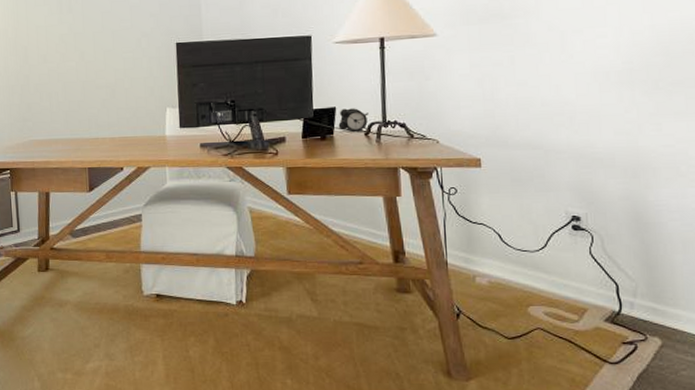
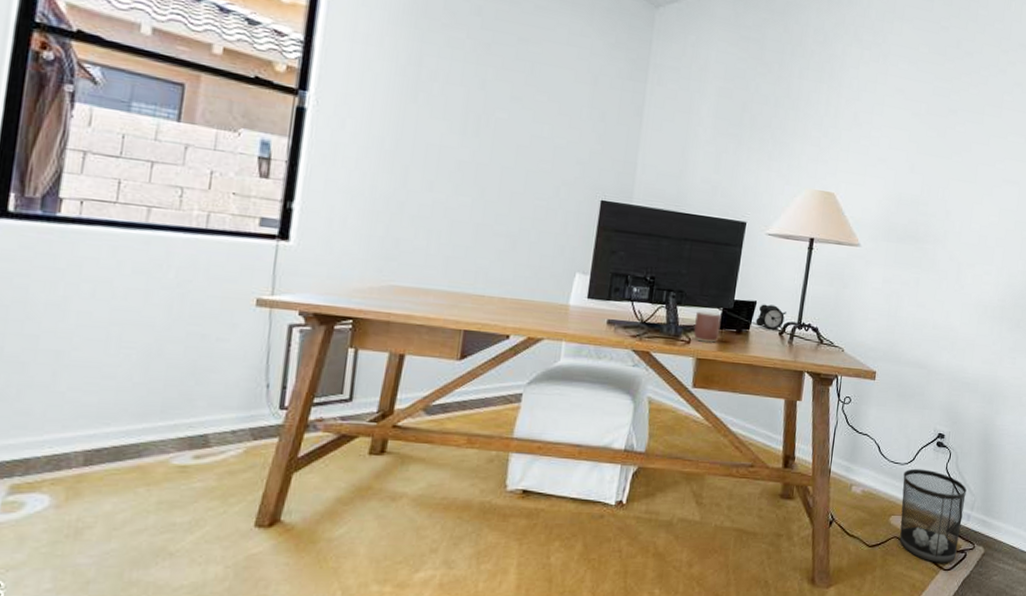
mug: none [279,123,305,152] -> present [694,311,722,343]
waste bin: none [536,255,624,356] -> present [899,468,967,563]

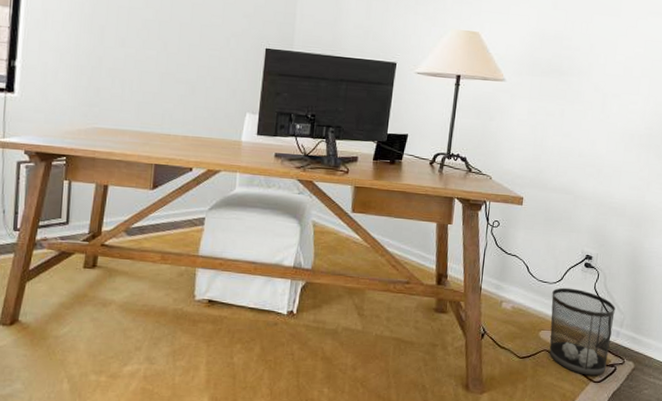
mug: present [694,311,722,343] -> none [351,144,376,173]
alarm clock: present [755,304,786,331] -> none [407,137,436,161]

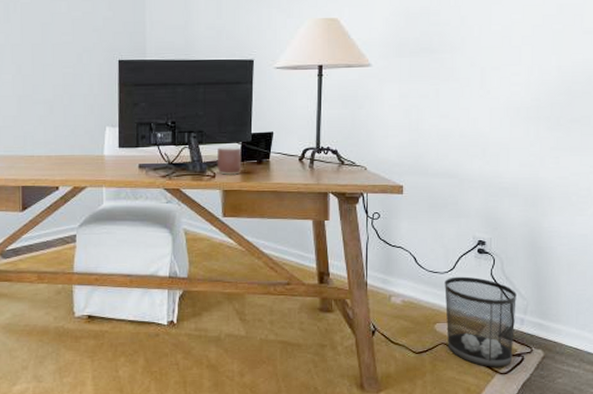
mug: none [351,144,376,173] -> present [218,147,242,175]

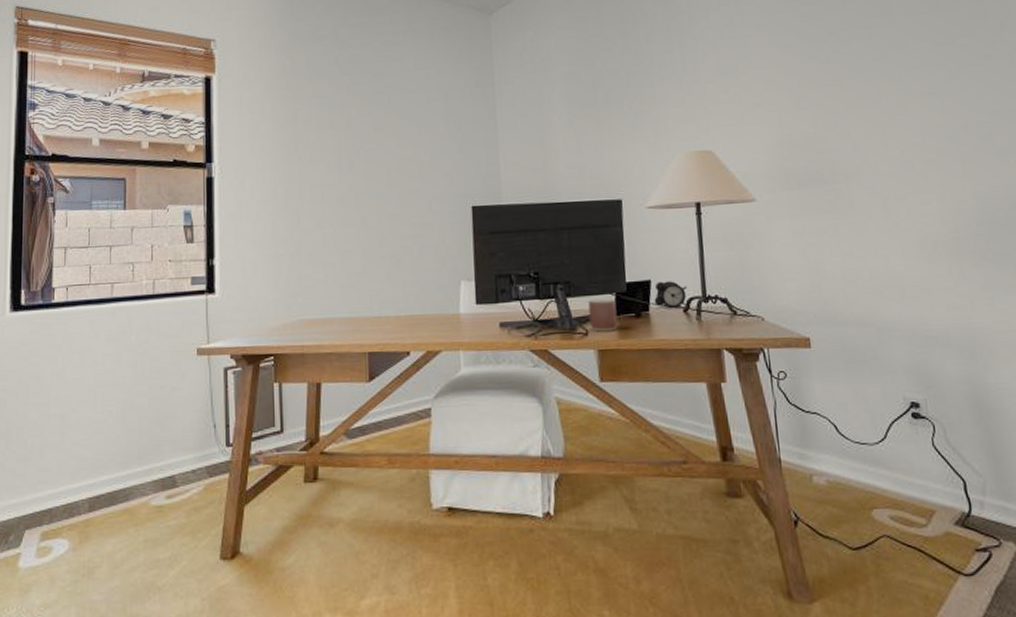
alarm clock: none [274,133,304,157] -> present [654,281,687,309]
waste bin: present [444,276,517,367] -> none [876,448,978,567]

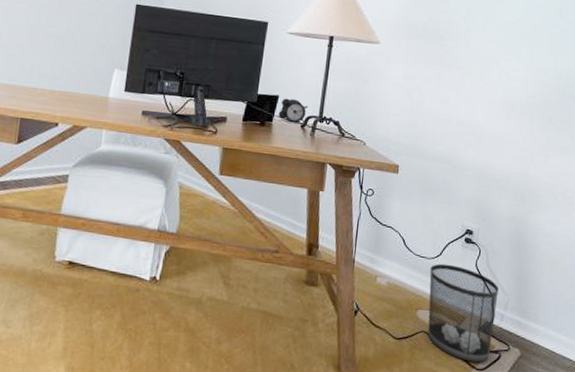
mug: present [588,299,618,332] -> none [220,104,246,134]
waste bin: none [876,448,978,567] -> present [427,263,499,363]

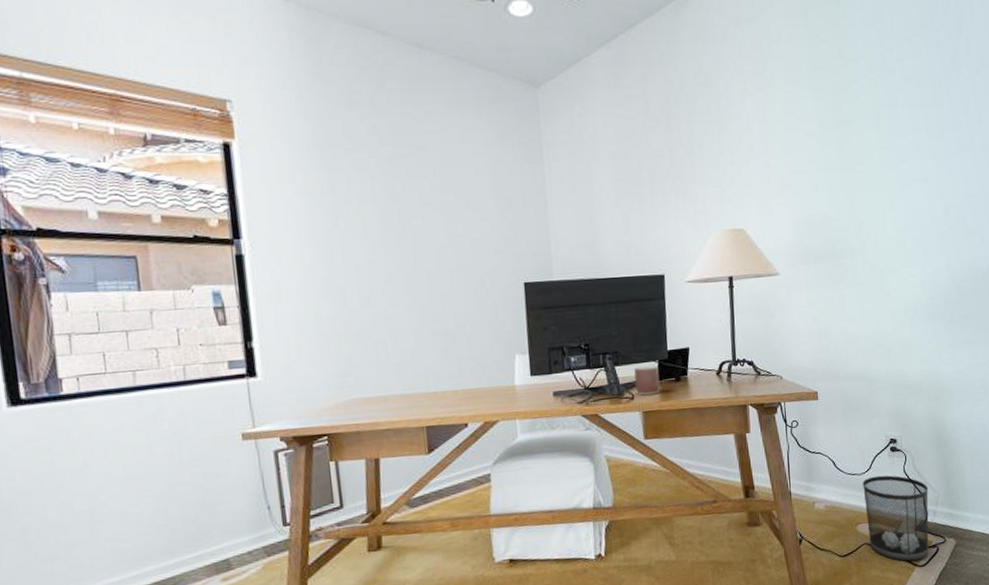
mug: none [220,104,246,134] -> present [634,366,660,396]
alarm clock: present [278,98,308,123] -> none [692,348,720,372]

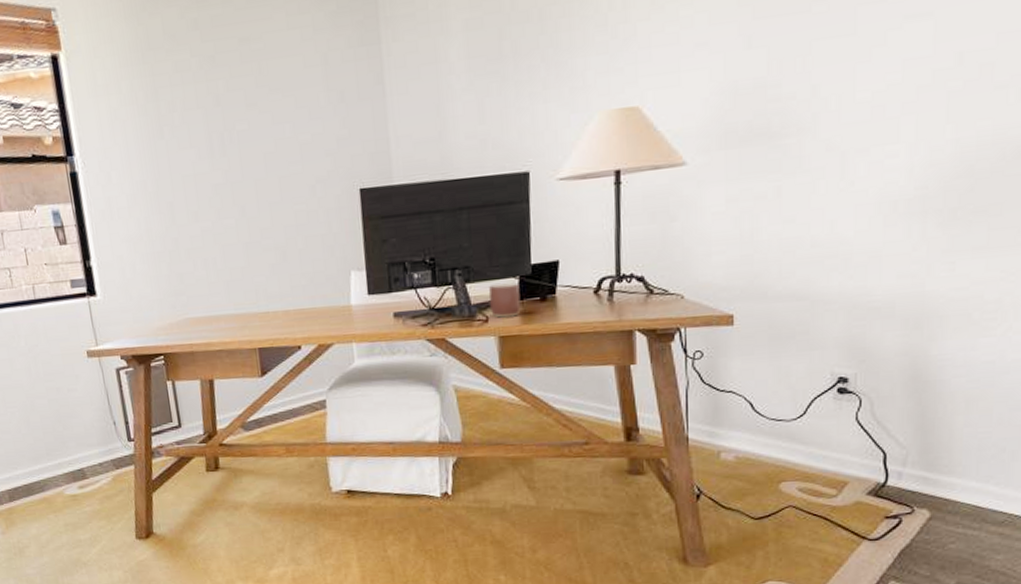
waste bin: present [863,475,929,561] -> none [792,423,892,533]

